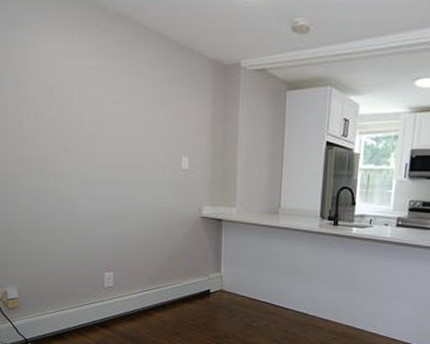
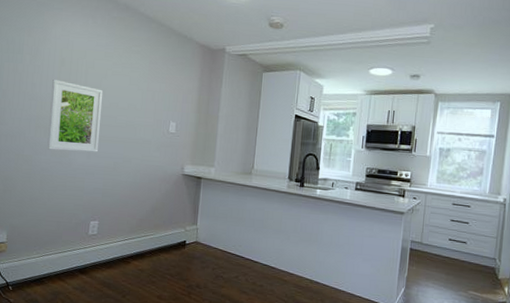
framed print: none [42,111,104,196] -> present [47,79,104,152]

